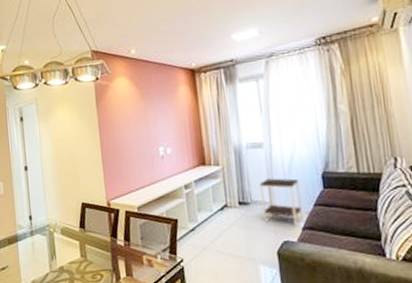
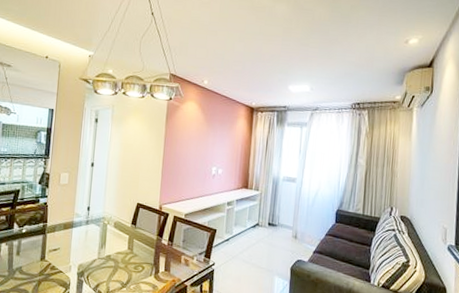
side table: present [259,178,303,227] -> none [285,208,318,250]

